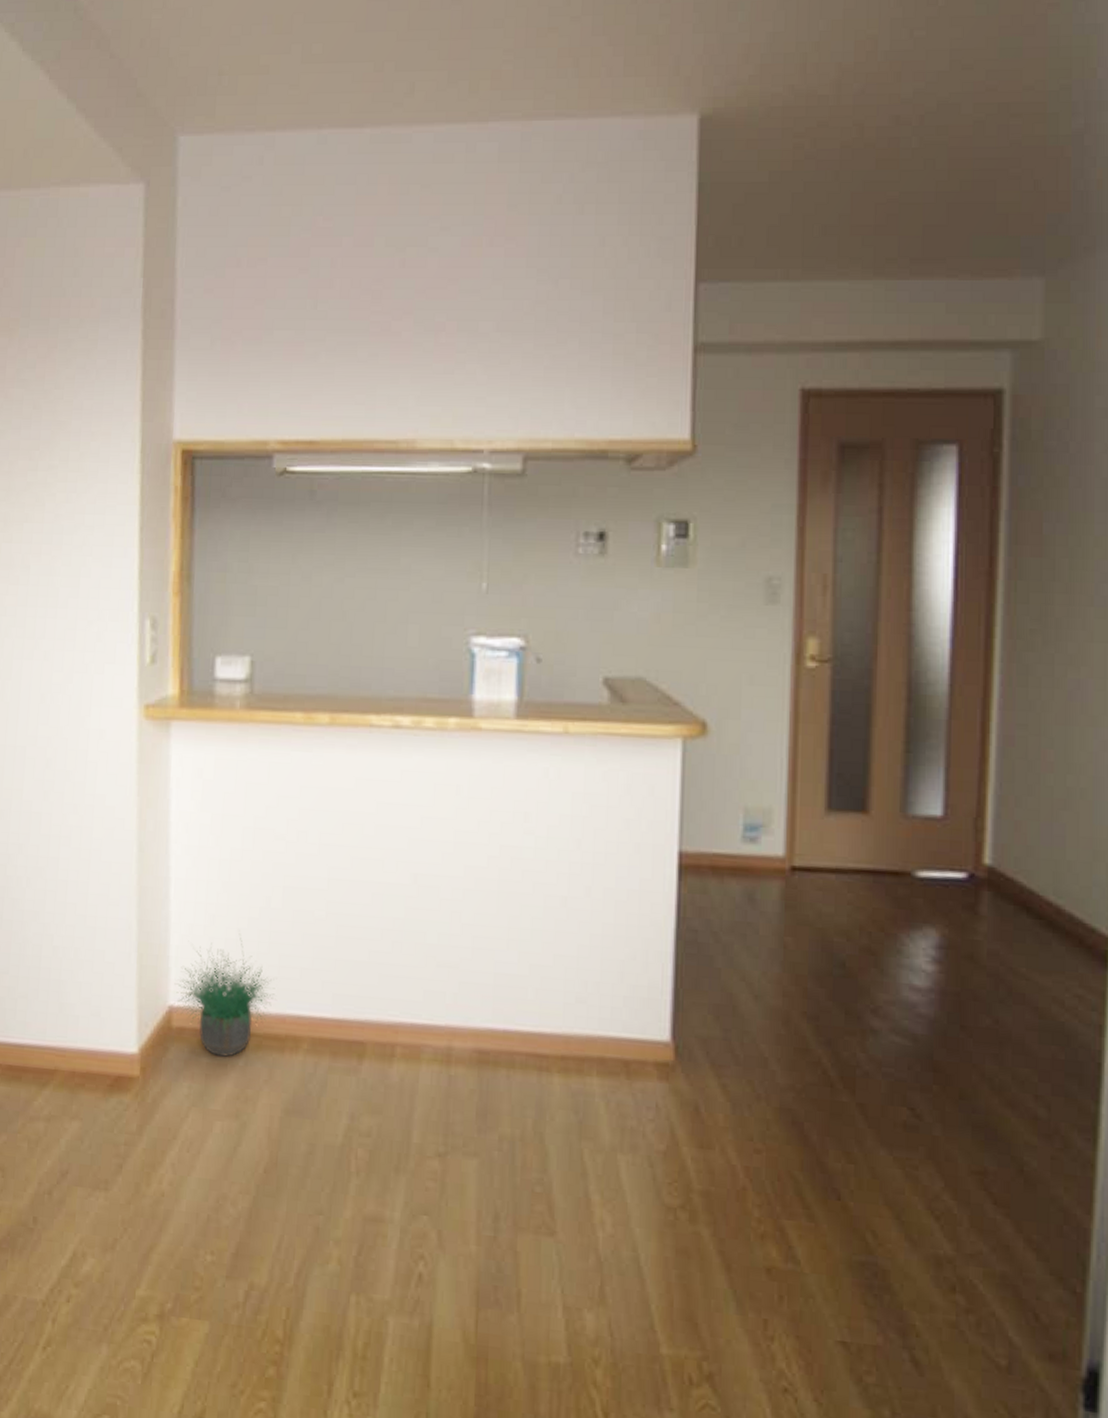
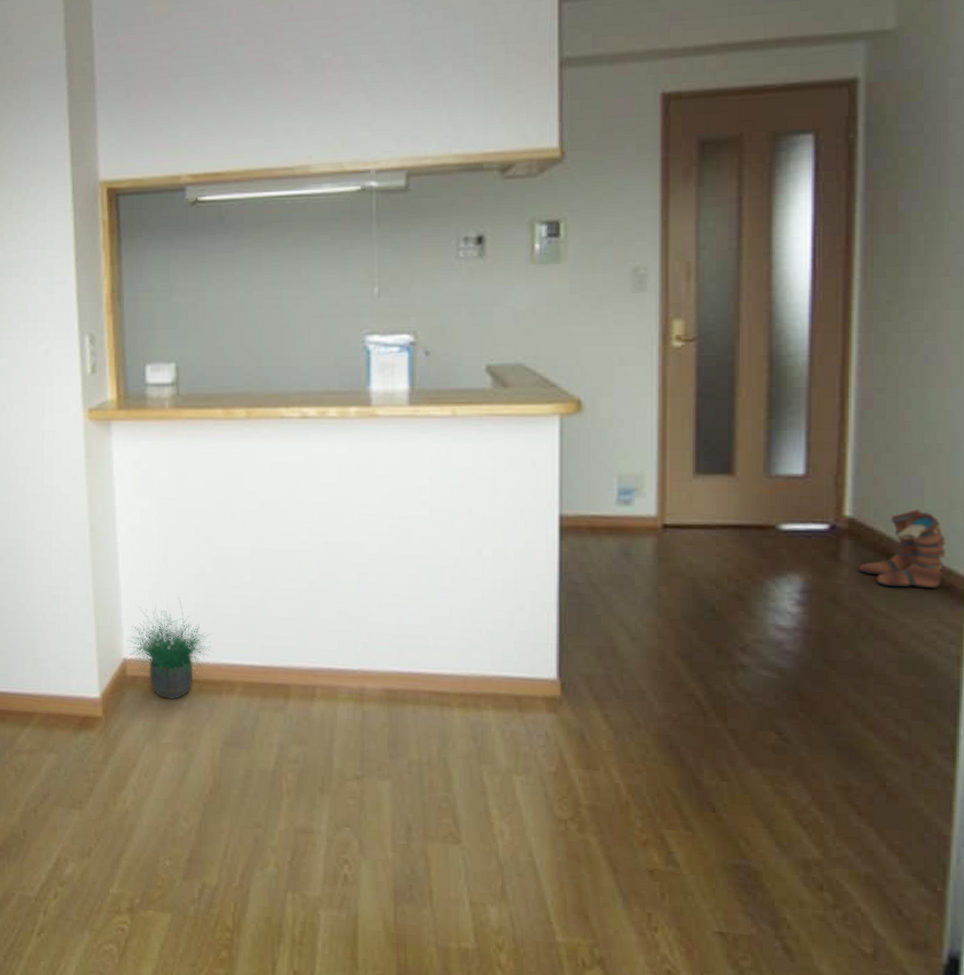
boots: none [997,859,1089,949] -> present [858,509,947,589]

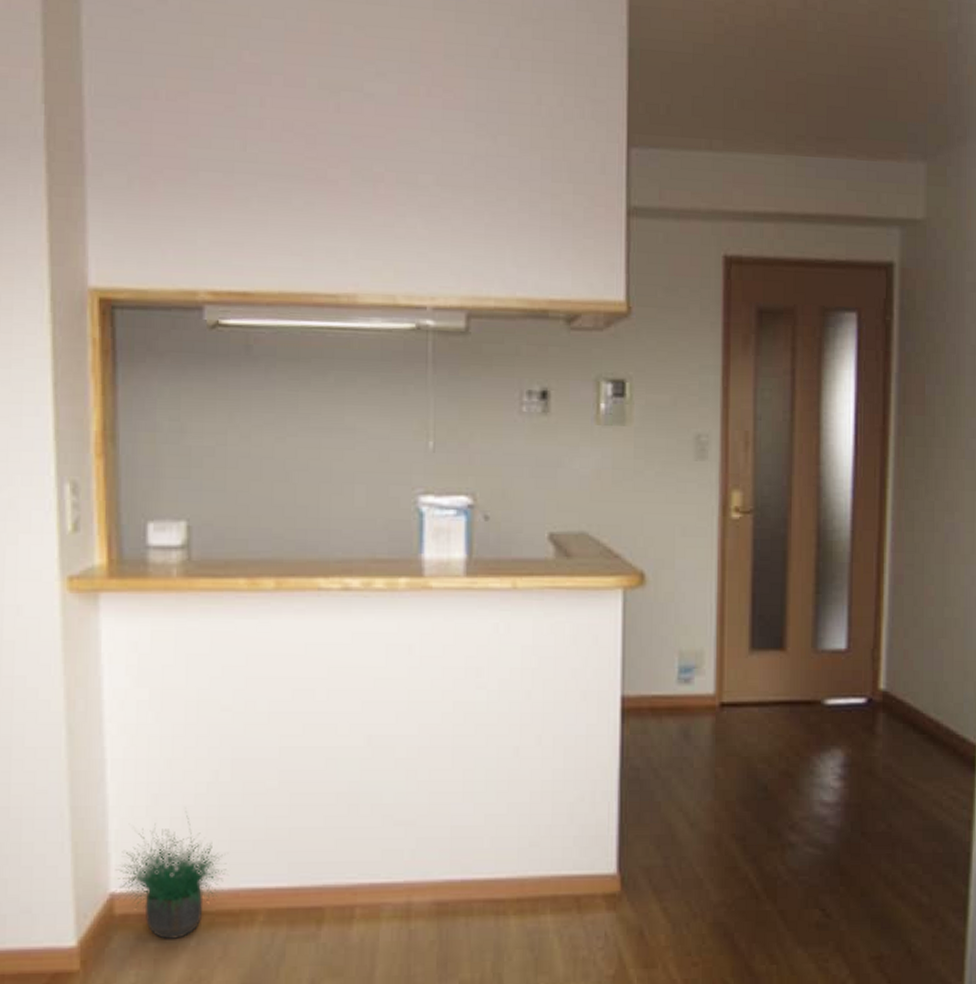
boots: present [858,509,947,589] -> none [890,681,961,757]

